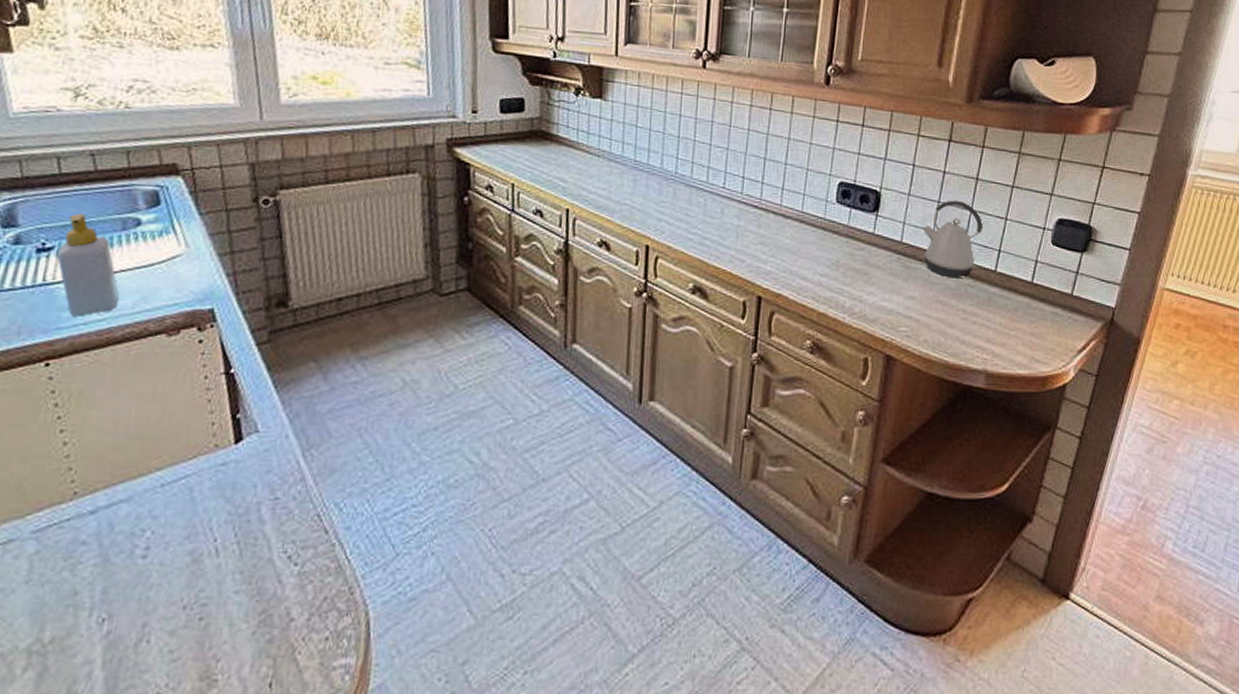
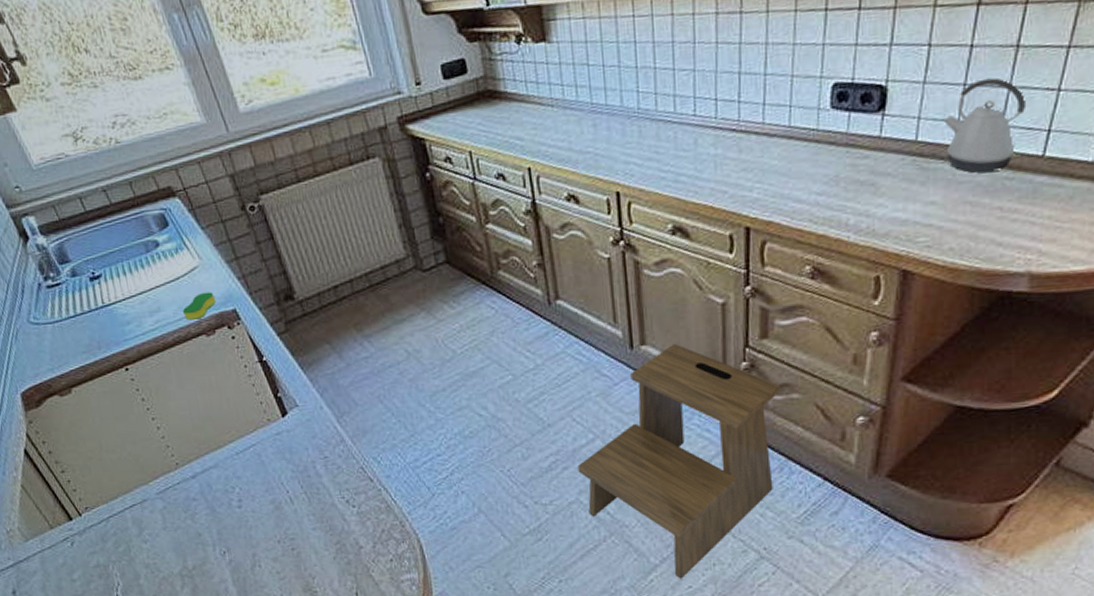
soap bottle: present [56,214,120,316] -> none [104,244,162,329]
sponge: none [145,285,193,315] -> present [182,292,216,320]
step stool: none [566,402,776,673] -> present [577,343,781,579]

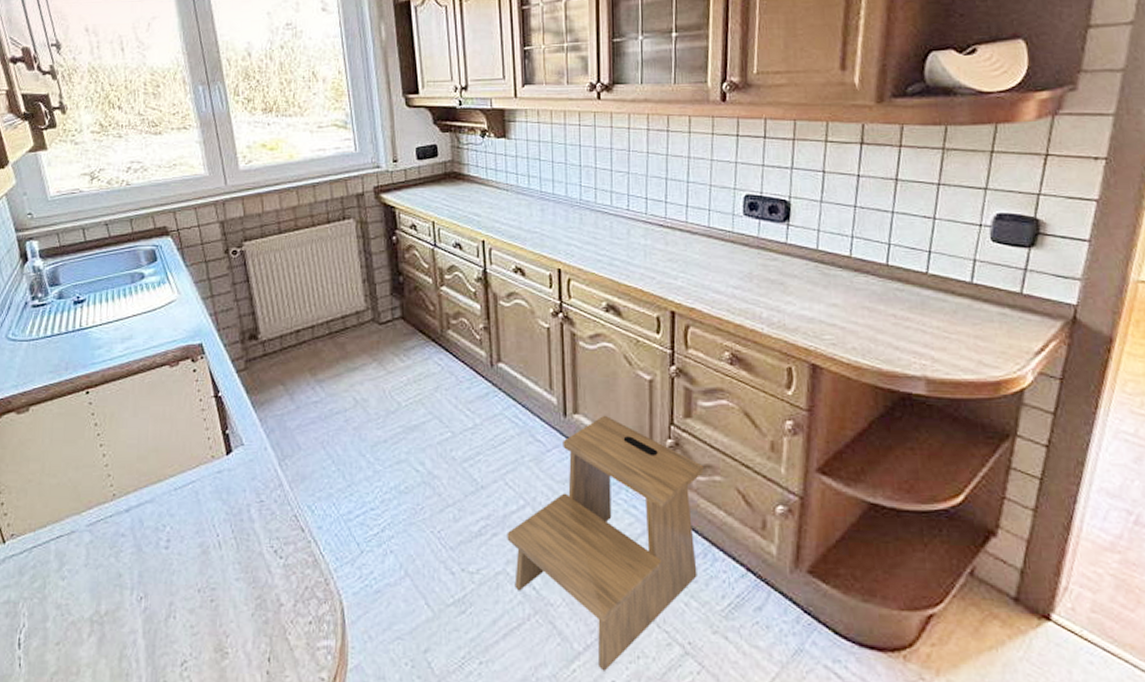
sponge: present [182,292,216,320] -> none [152,325,186,350]
kettle: present [944,77,1027,173] -> none [840,203,909,282]

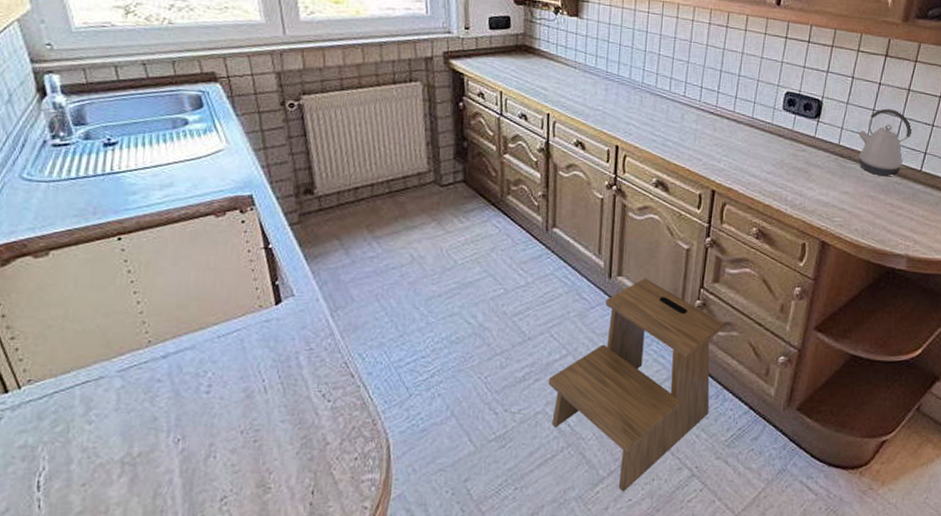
kettle: none [840,203,909,282] -> present [858,108,913,176]

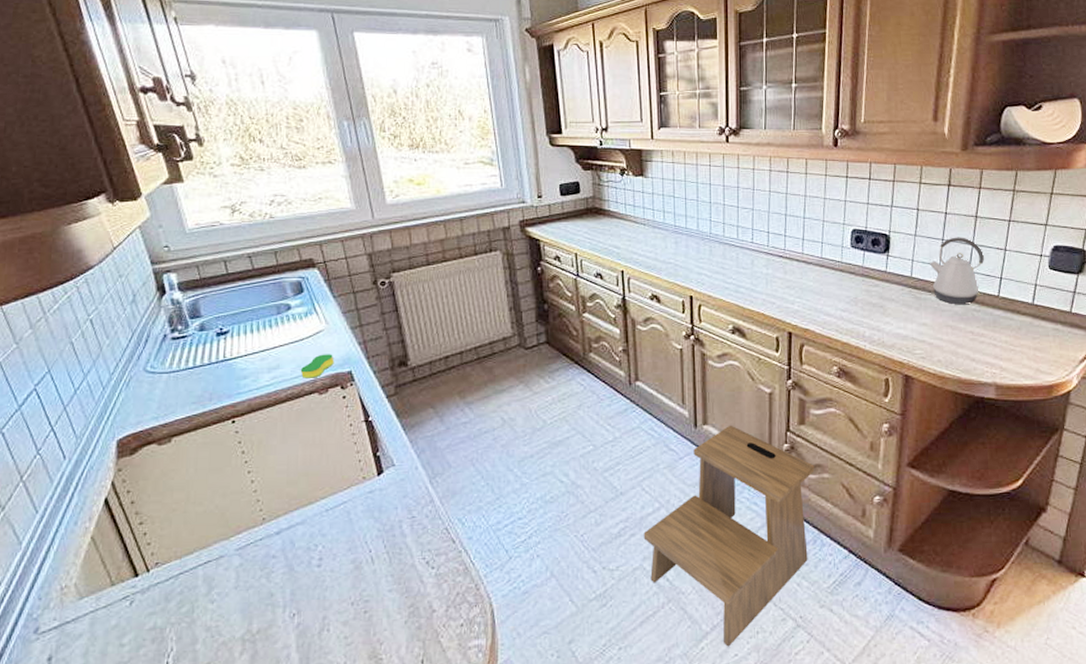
sponge: none [196,174,234,199] -> present [300,354,335,378]

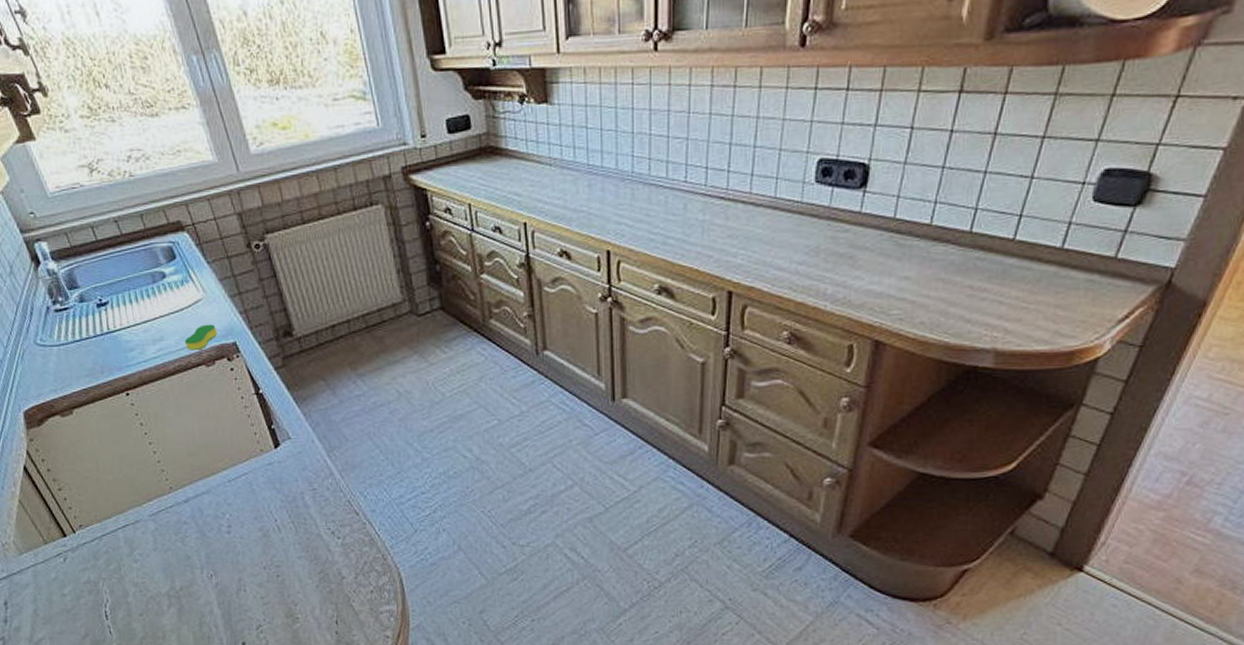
step stool: present [643,425,814,647] -> none [555,398,753,624]
kettle: present [930,237,985,304] -> none [922,162,1001,251]

